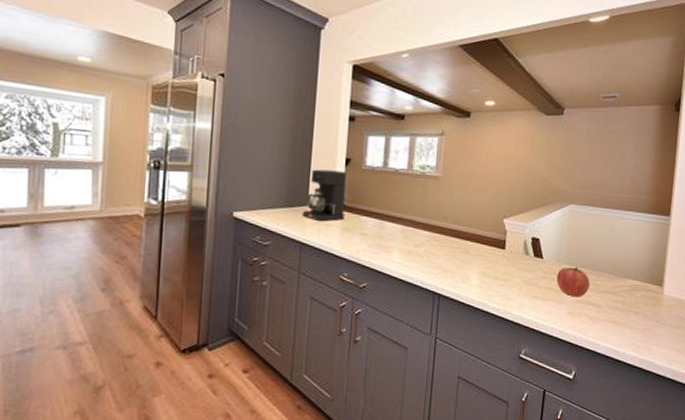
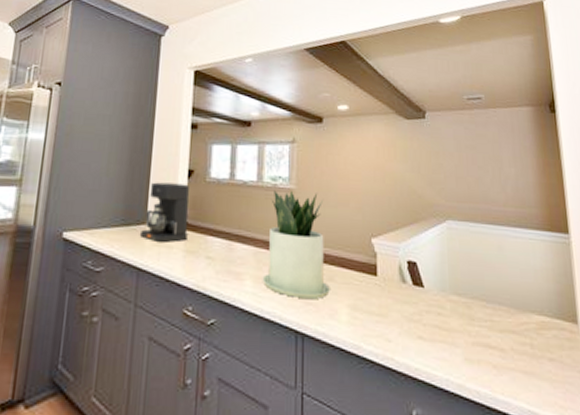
planter: none [408,177,466,267] -> present [262,190,331,299]
fruit: present [556,267,590,297] -> none [444,298,486,338]

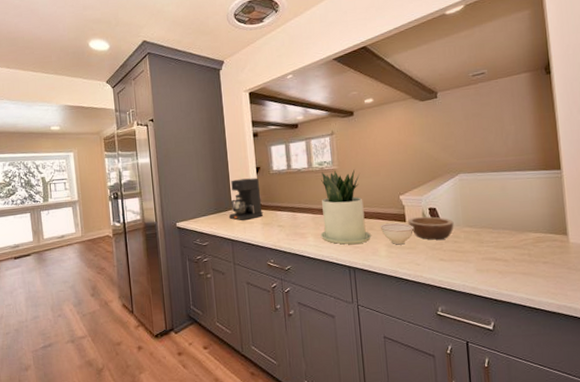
bowl: none [342,275,388,308] -> present [380,223,414,245]
bowl: none [380,270,438,308] -> present [408,216,454,240]

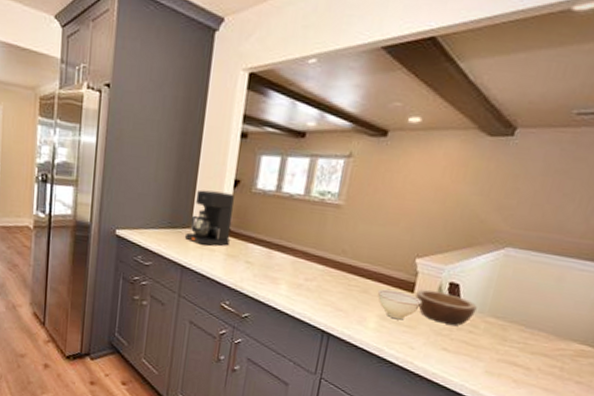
planter: present [320,169,372,245] -> none [297,205,371,307]

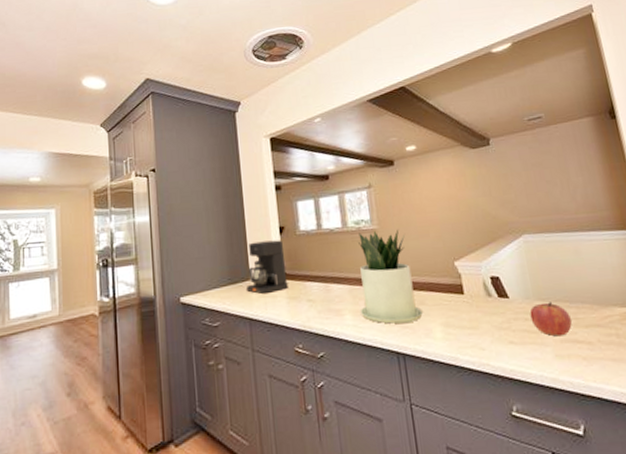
planter: none [297,205,371,307] -> present [358,229,424,324]
bowl: present [377,289,423,320] -> none [432,295,475,324]
bowl: present [415,289,477,326] -> none [466,287,523,317]
fruit: none [475,320,520,356] -> present [529,302,572,337]

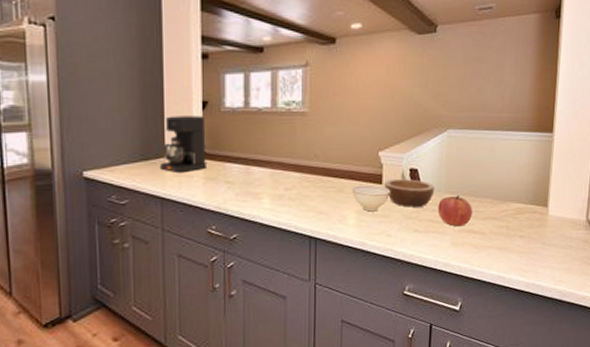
planter: present [358,229,424,324] -> none [278,114,341,209]
bowl: none [432,295,475,324] -> present [351,185,391,212]
bowl: none [466,287,523,317] -> present [384,178,435,207]

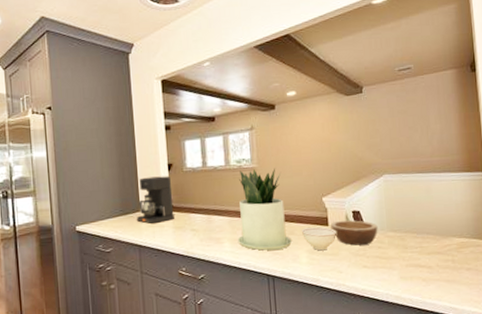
planter: none [278,114,341,209] -> present [237,168,293,251]
fruit: present [438,195,472,227] -> none [383,233,417,262]

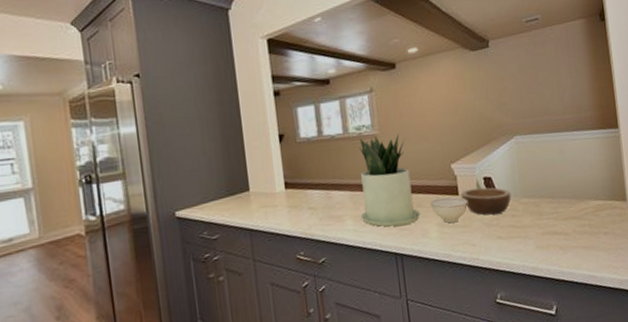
coffee maker: present [137,176,174,225] -> none [246,148,289,205]

